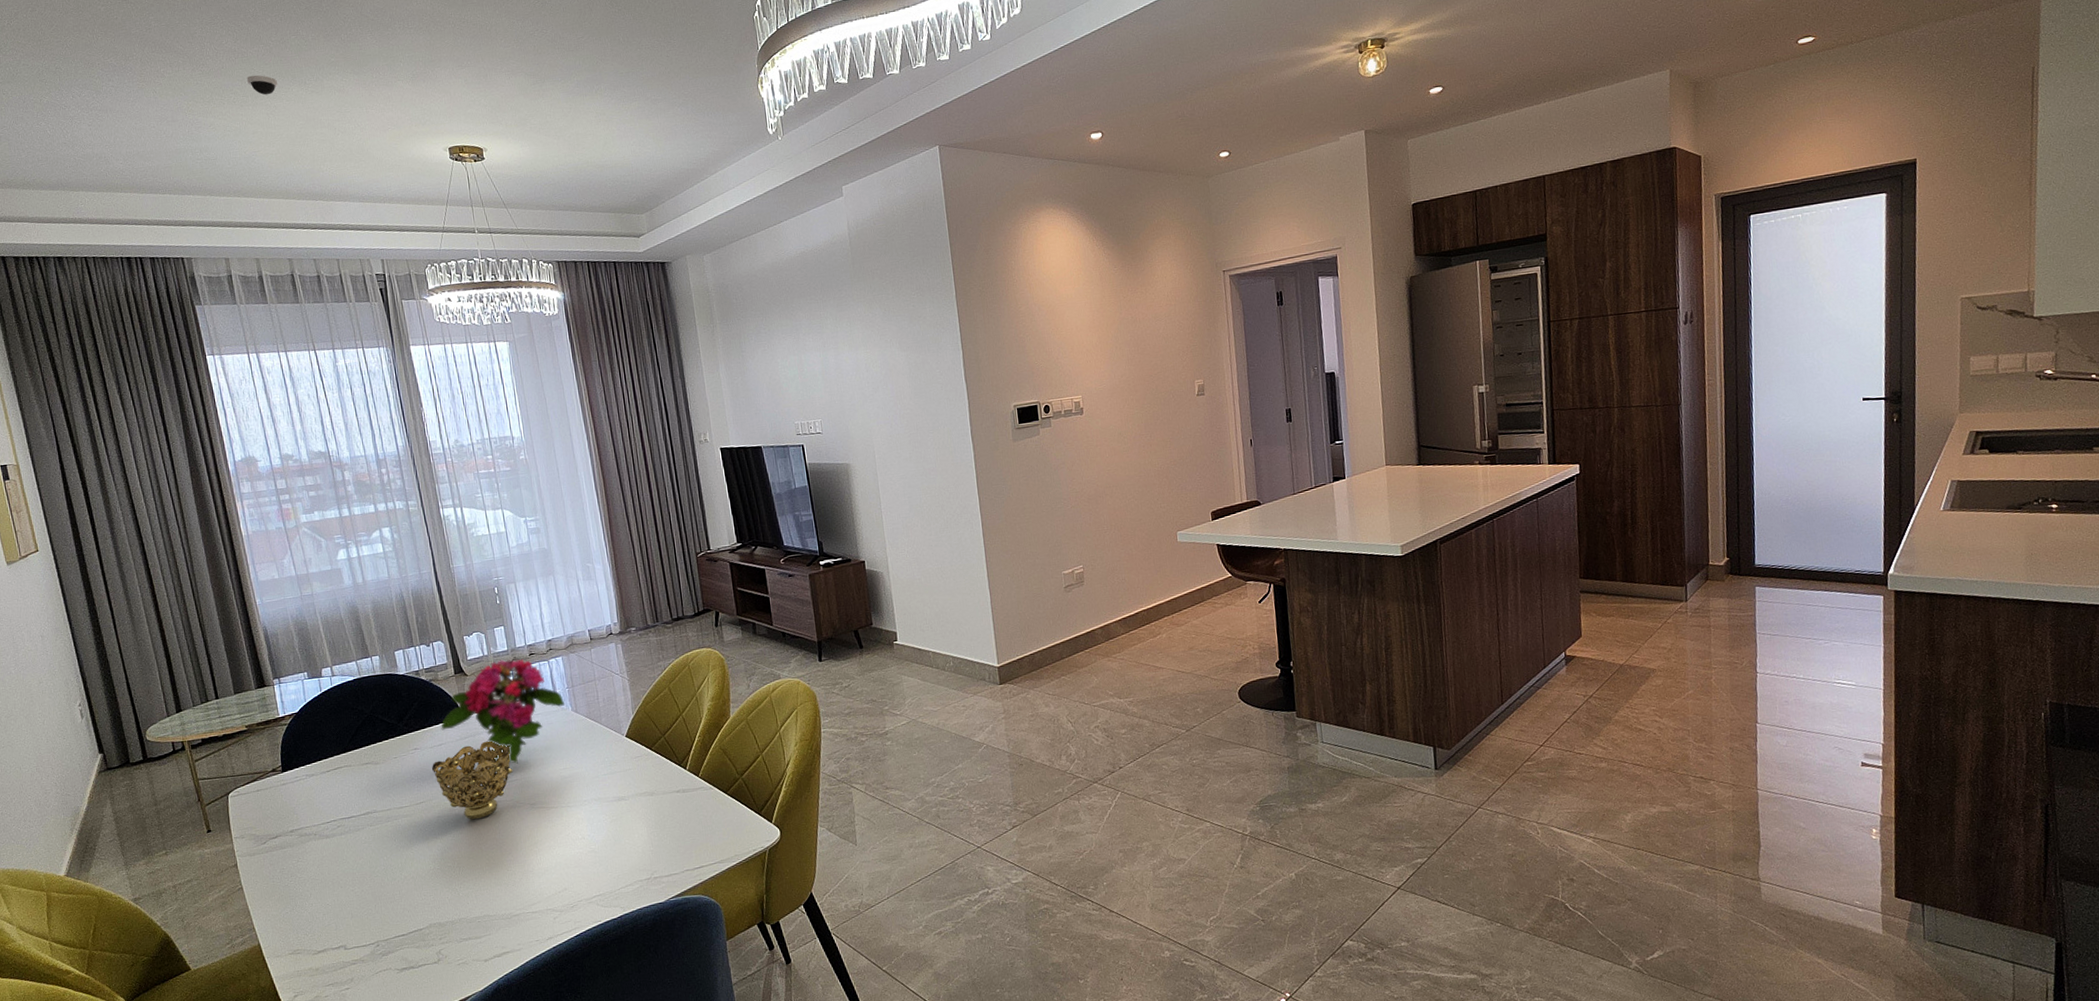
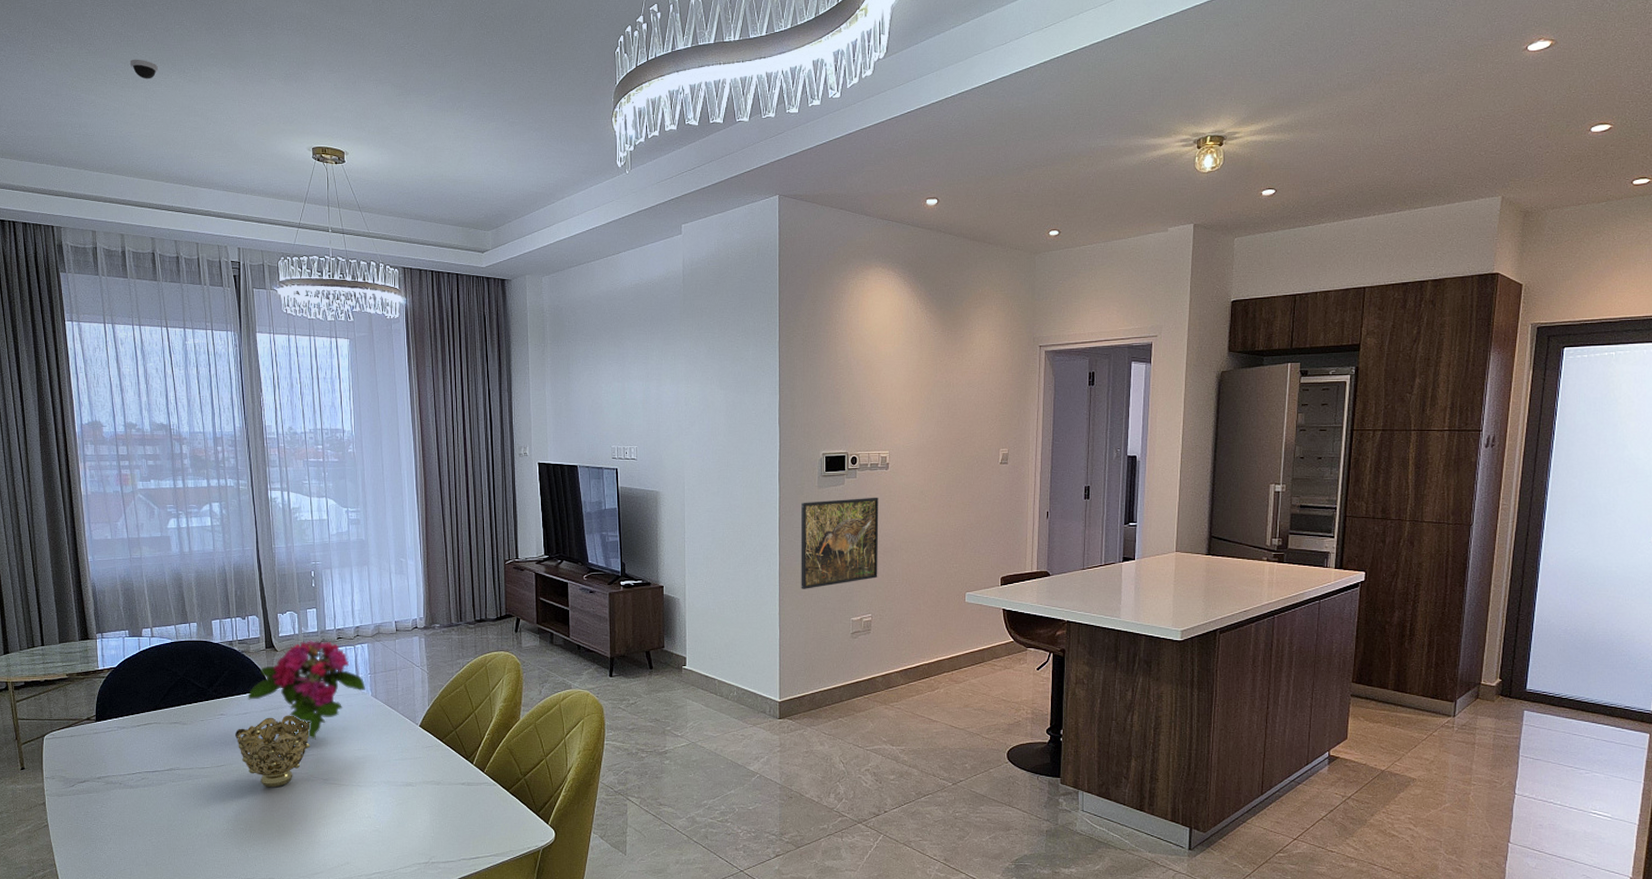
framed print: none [998,444,1085,548] -> present [800,497,879,589]

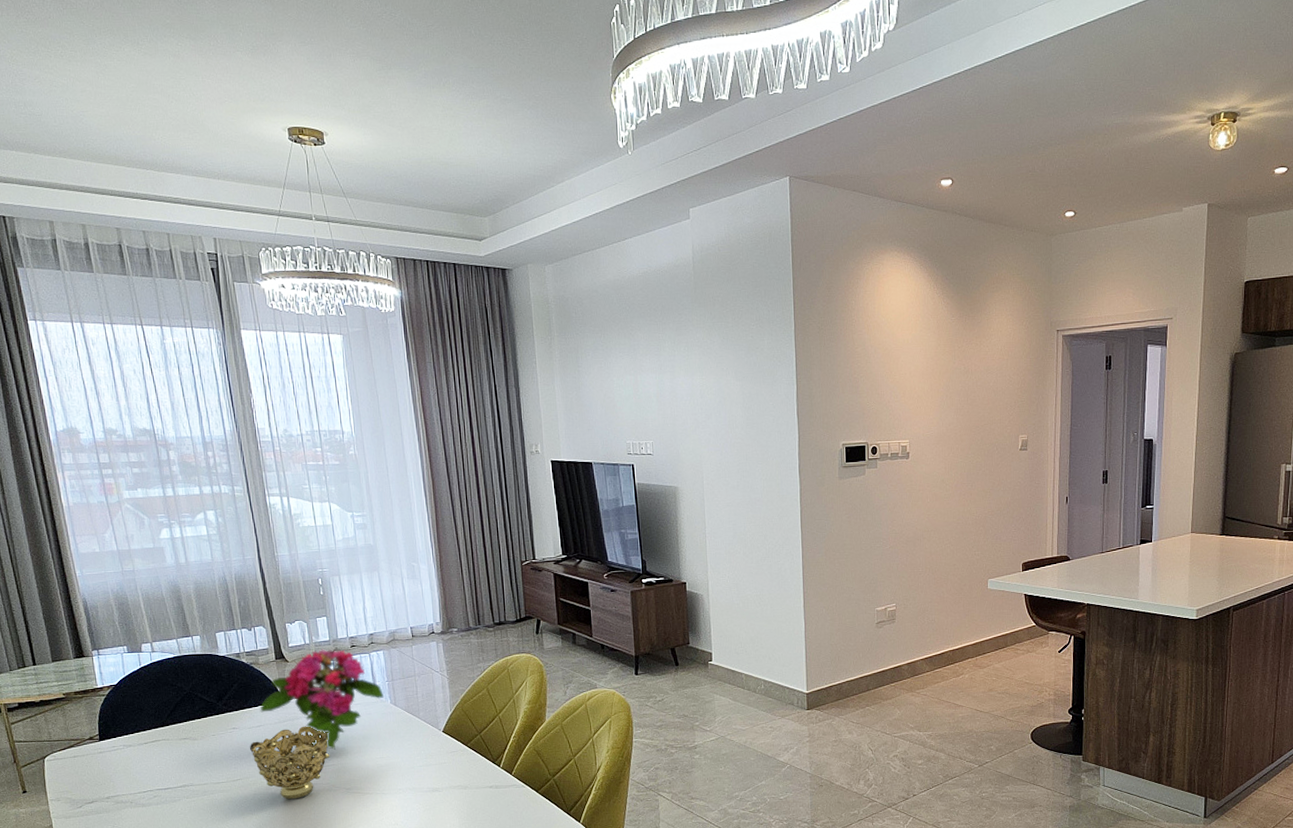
dome security camera: present [130,59,159,79] -> none [76,29,109,52]
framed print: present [800,497,879,589] -> none [822,486,901,581]

